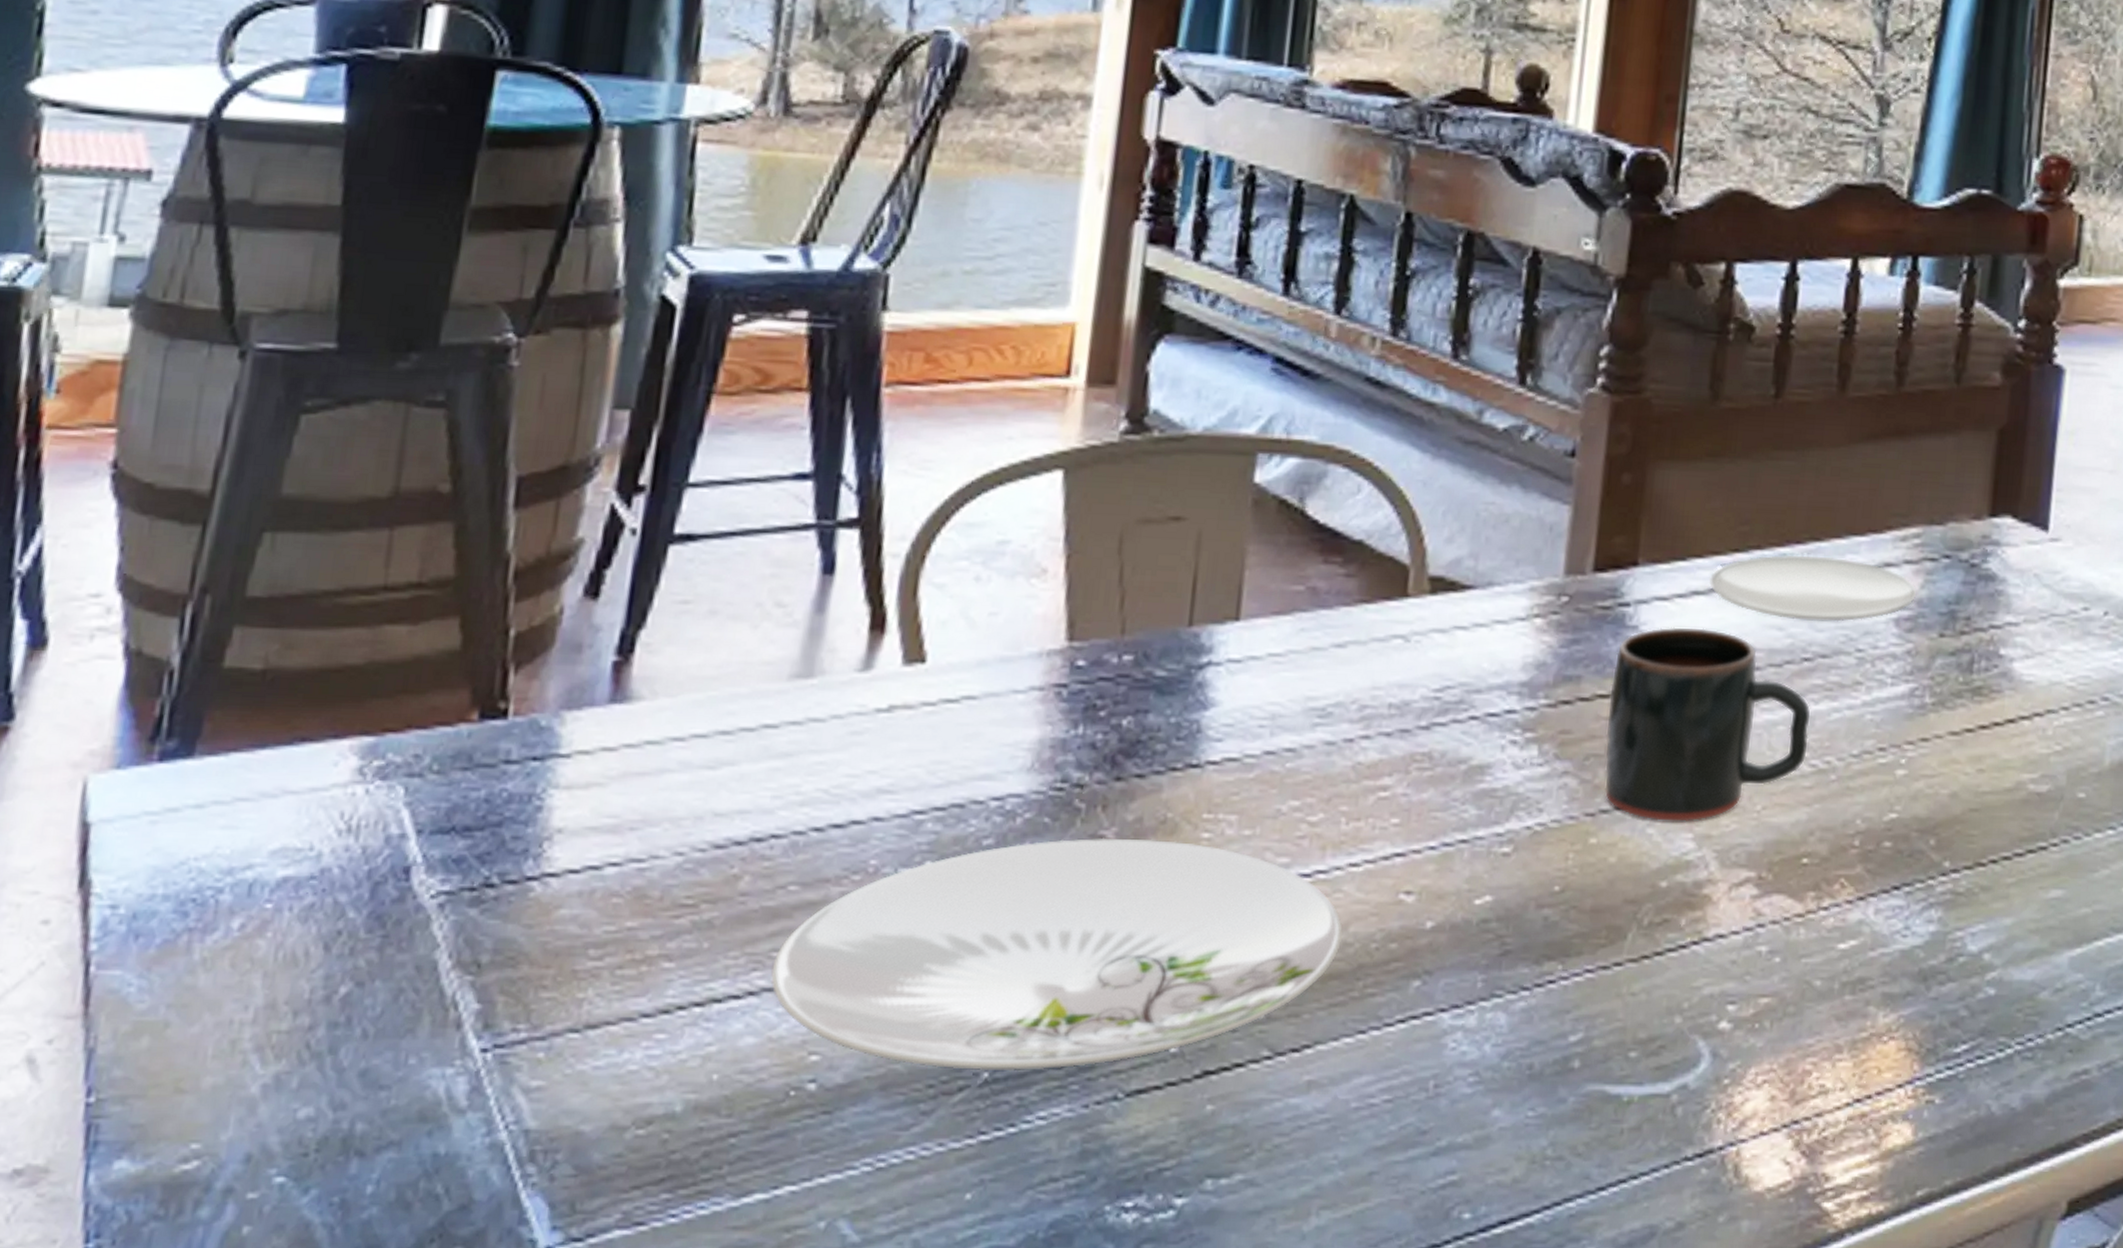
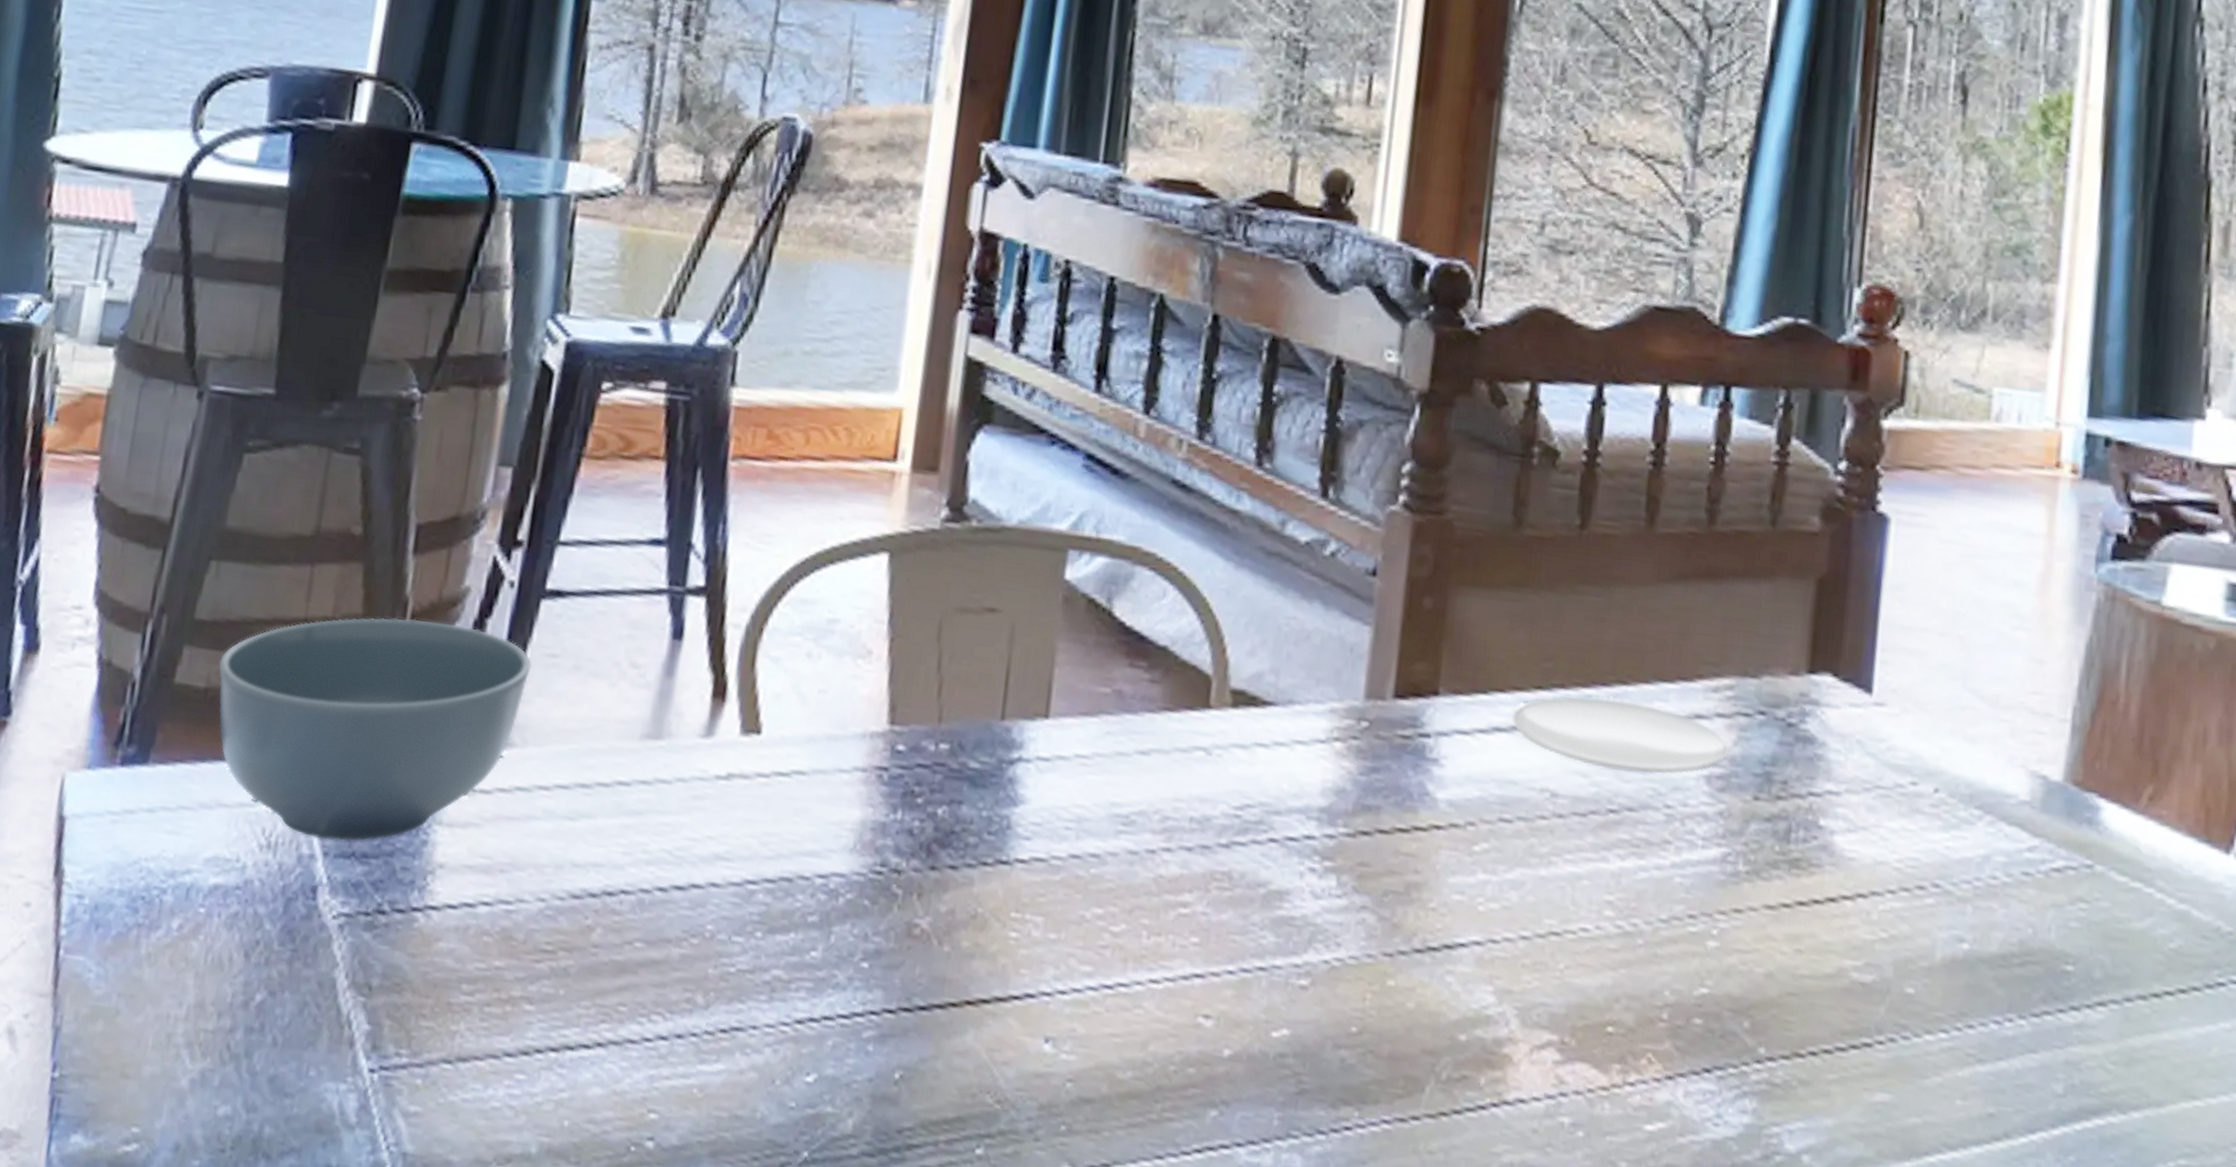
bowl: none [278,576,660,817] -> present [218,617,531,842]
plate: present [770,837,1343,1072] -> none [617,924,1142,1157]
mug: present [1604,627,1811,822] -> none [1403,763,1616,974]

